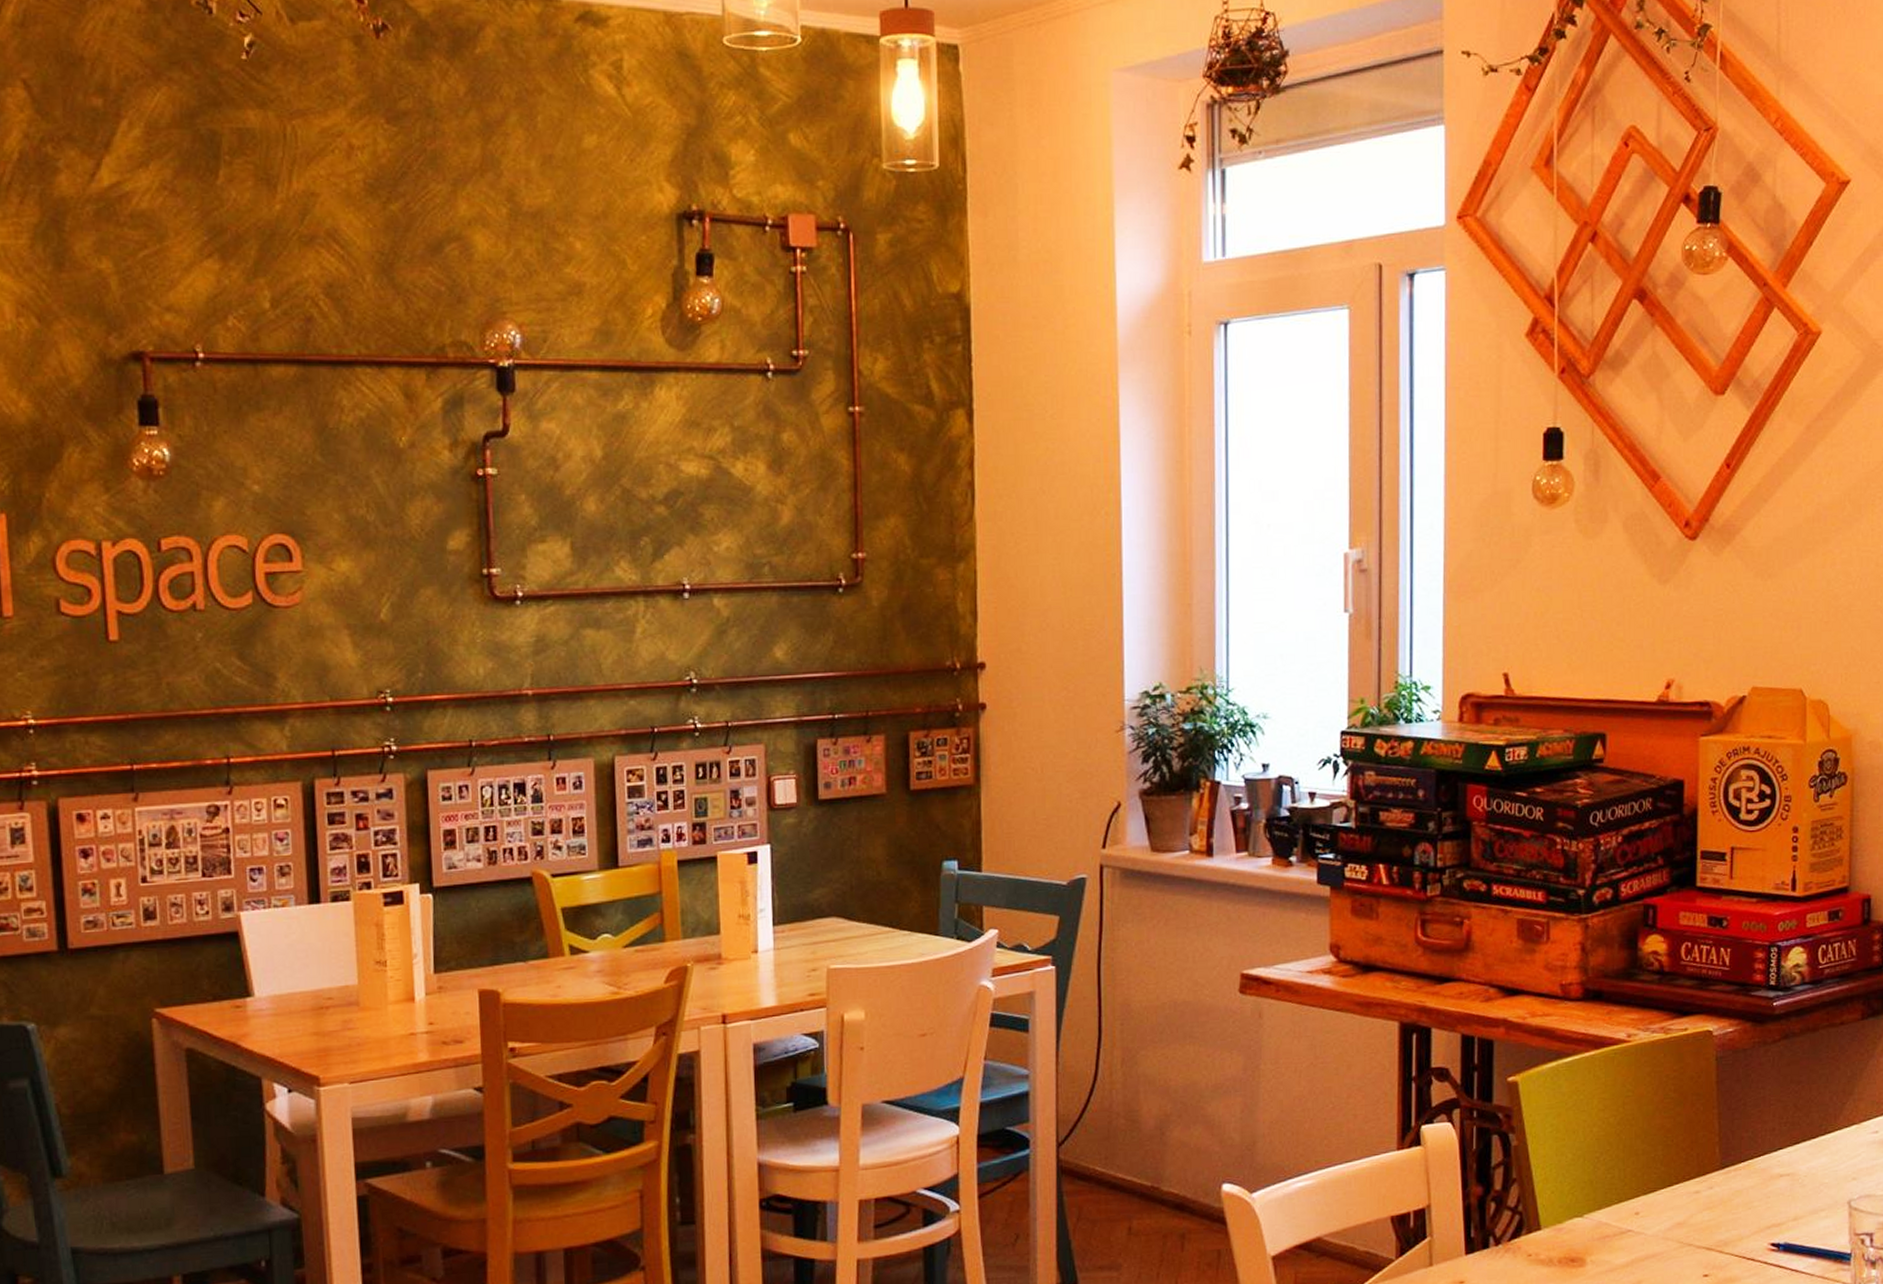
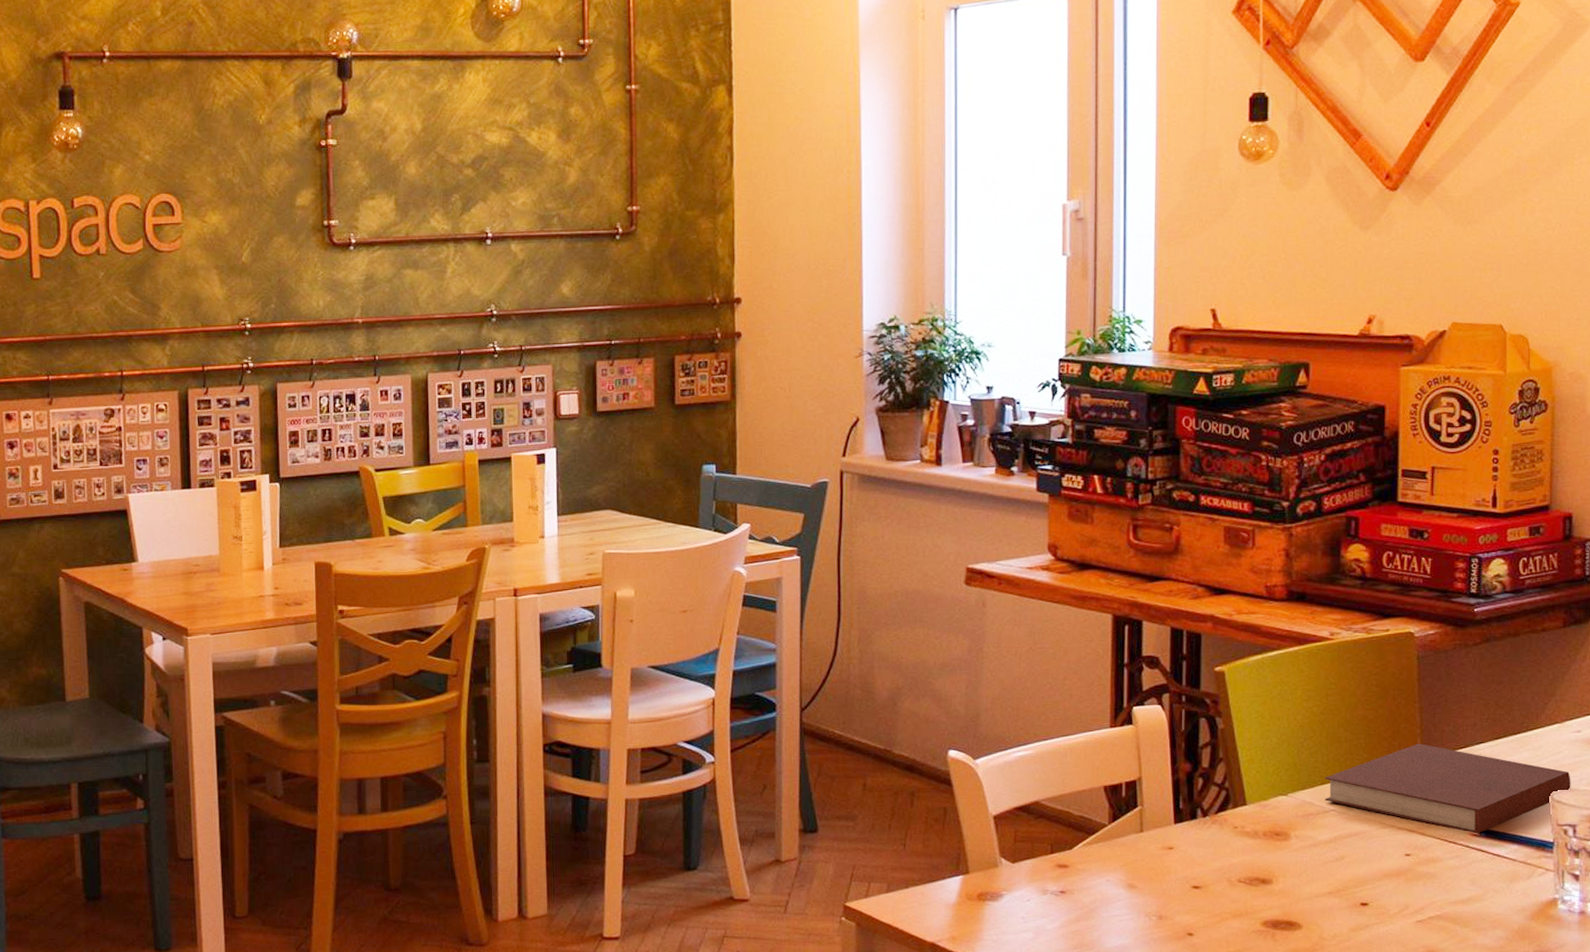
notebook: none [1621,1153,1868,1249] -> present [1324,744,1571,834]

